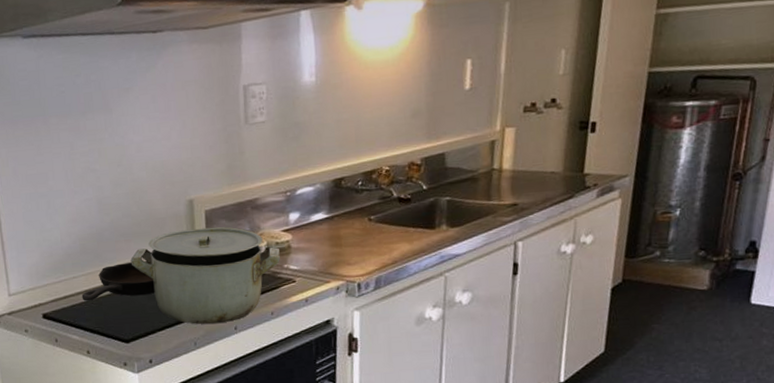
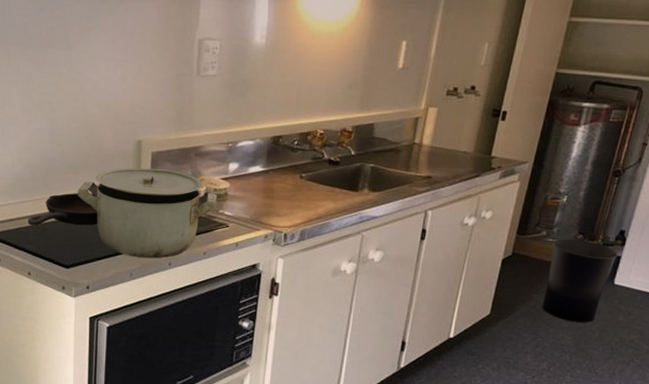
waste bin: none [666,256,751,352] -> present [542,239,618,322]

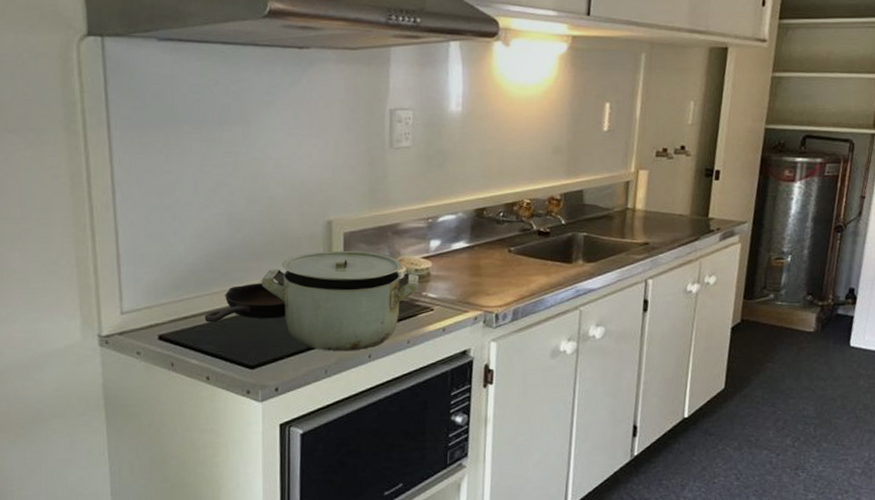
waste bin: present [542,239,618,322] -> none [778,300,850,390]

